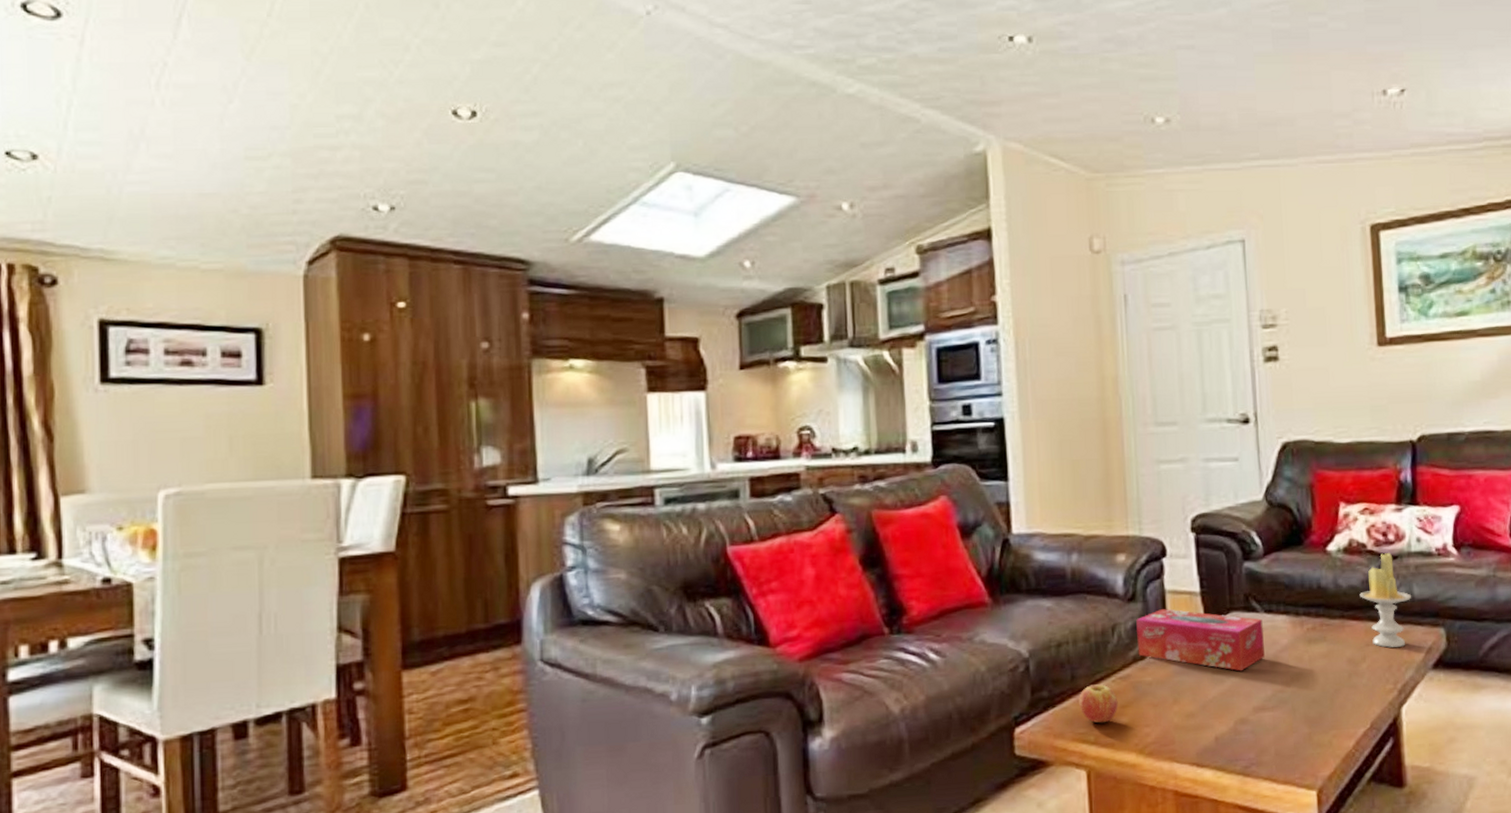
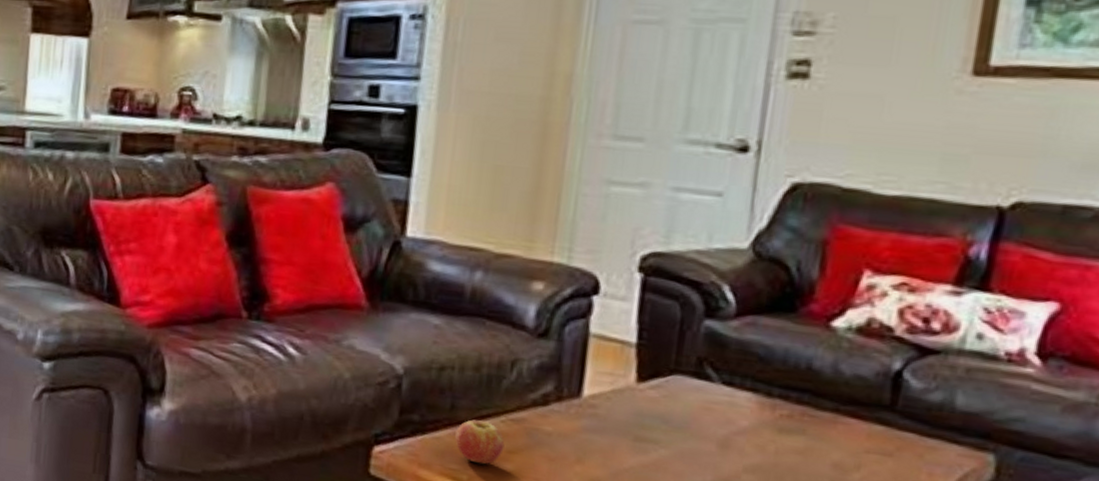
tissue box: present [1136,609,1265,672] -> none [540,353,718,446]
candle: present [1360,553,1412,648] -> none [869,343,952,465]

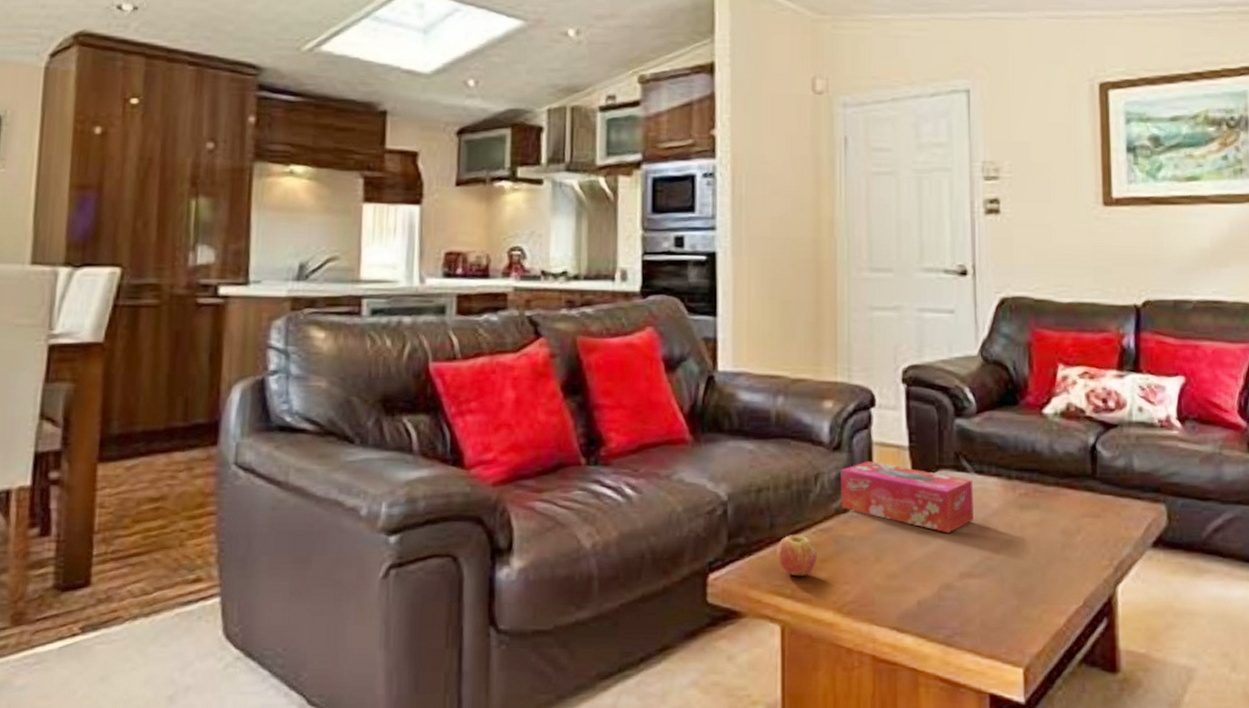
tissue box: none [540,353,718,446] -> present [841,461,973,534]

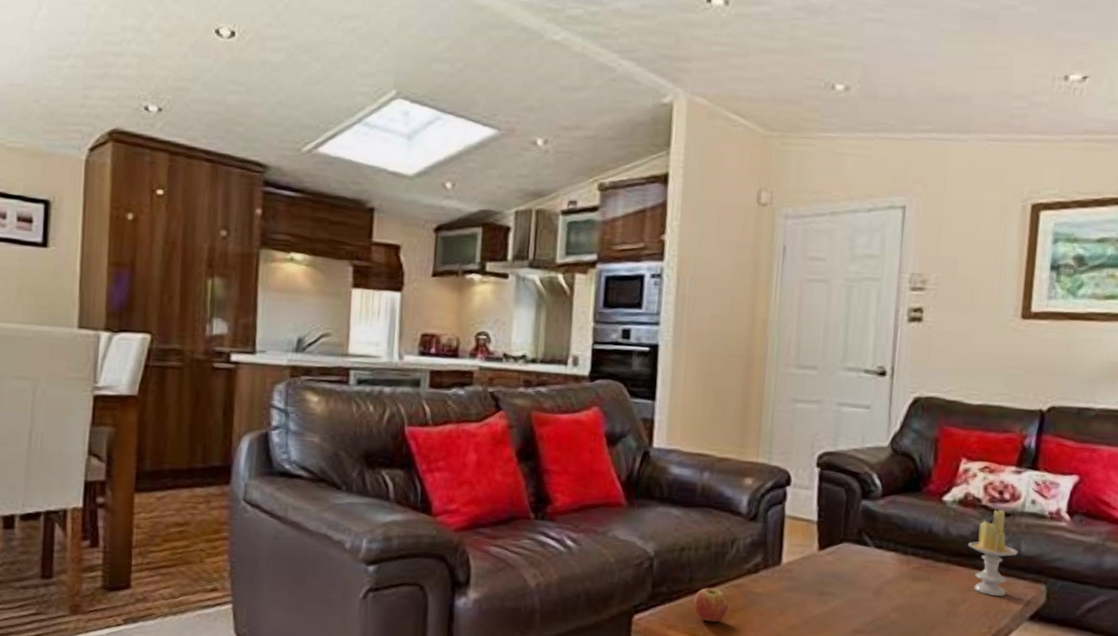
tissue box: present [841,461,973,534] -> none [752,531,872,596]
candle: none [1076,421,1132,521] -> present [968,510,1019,596]

